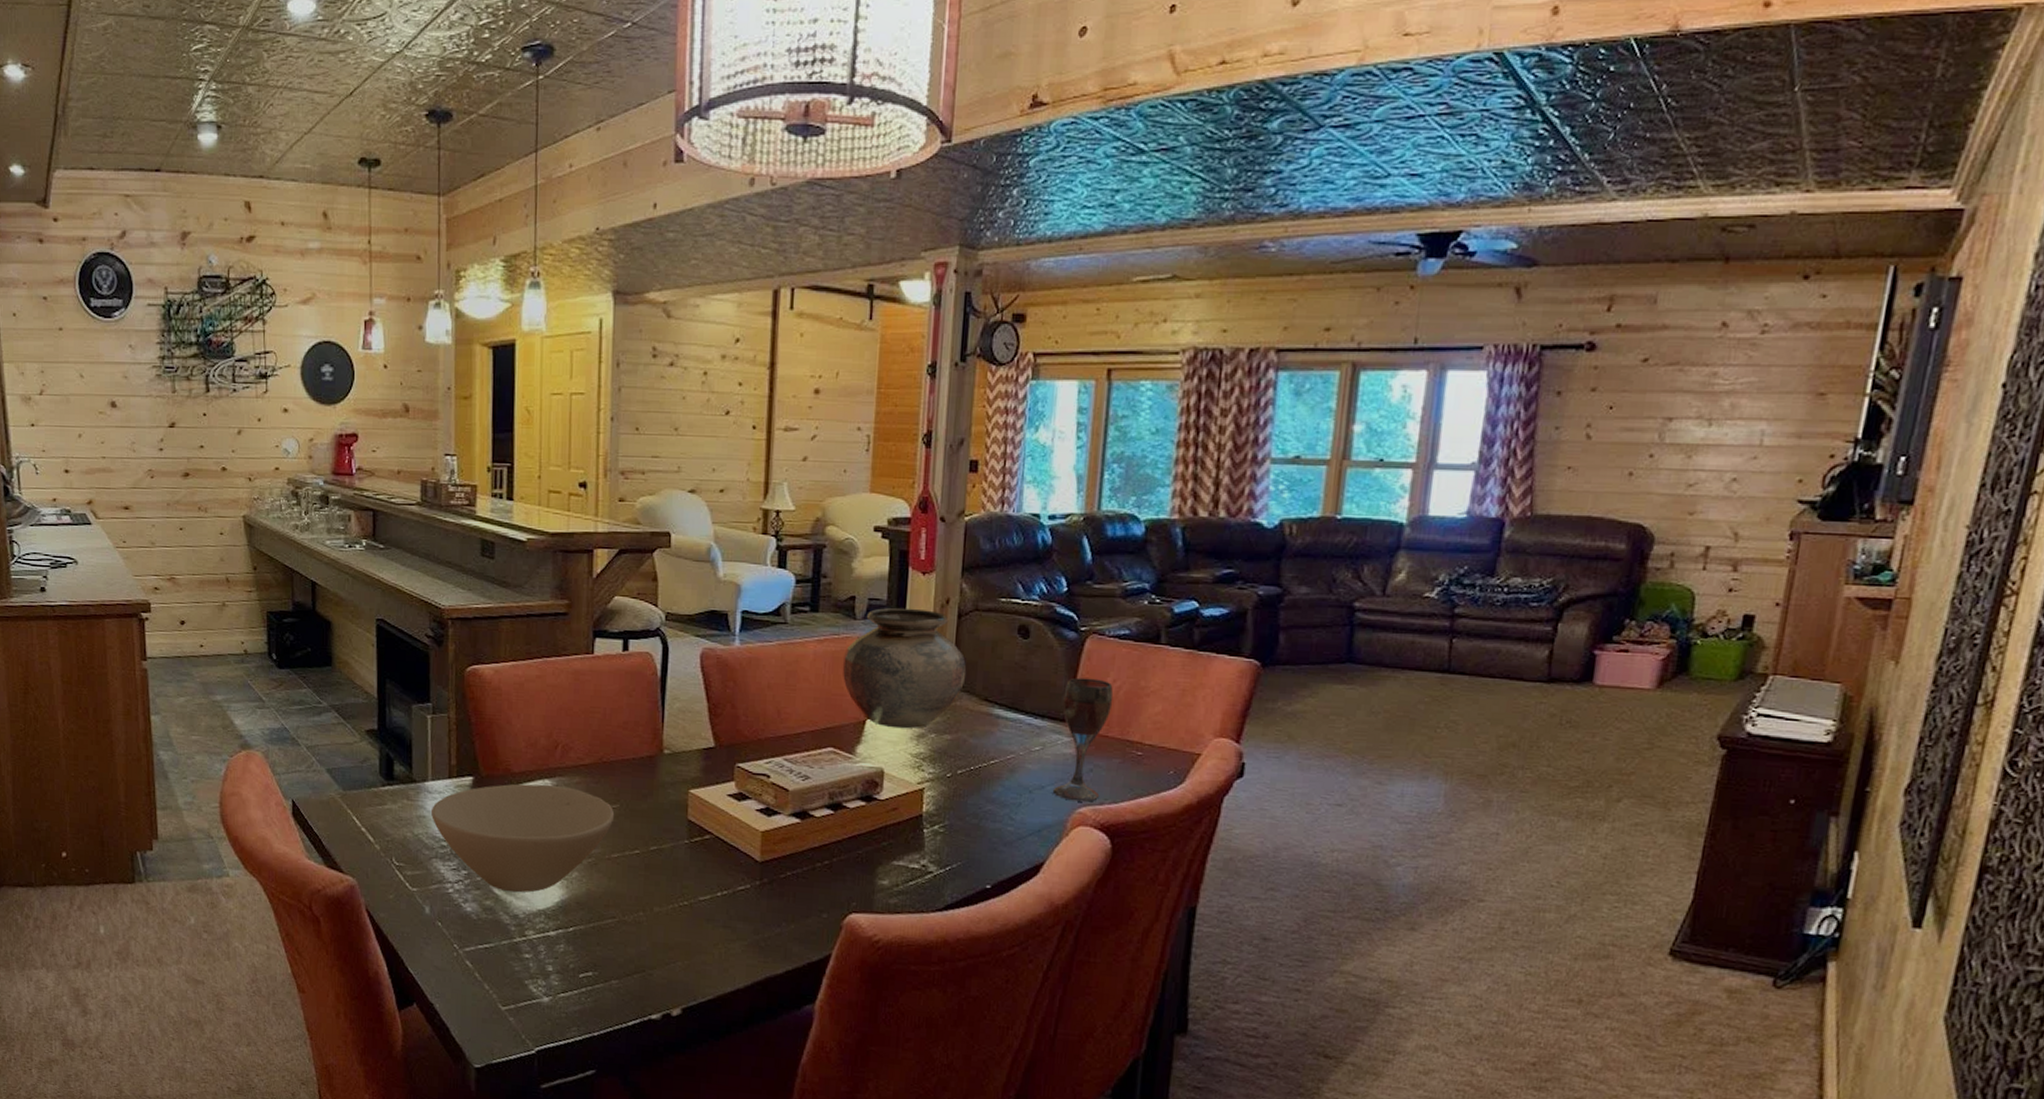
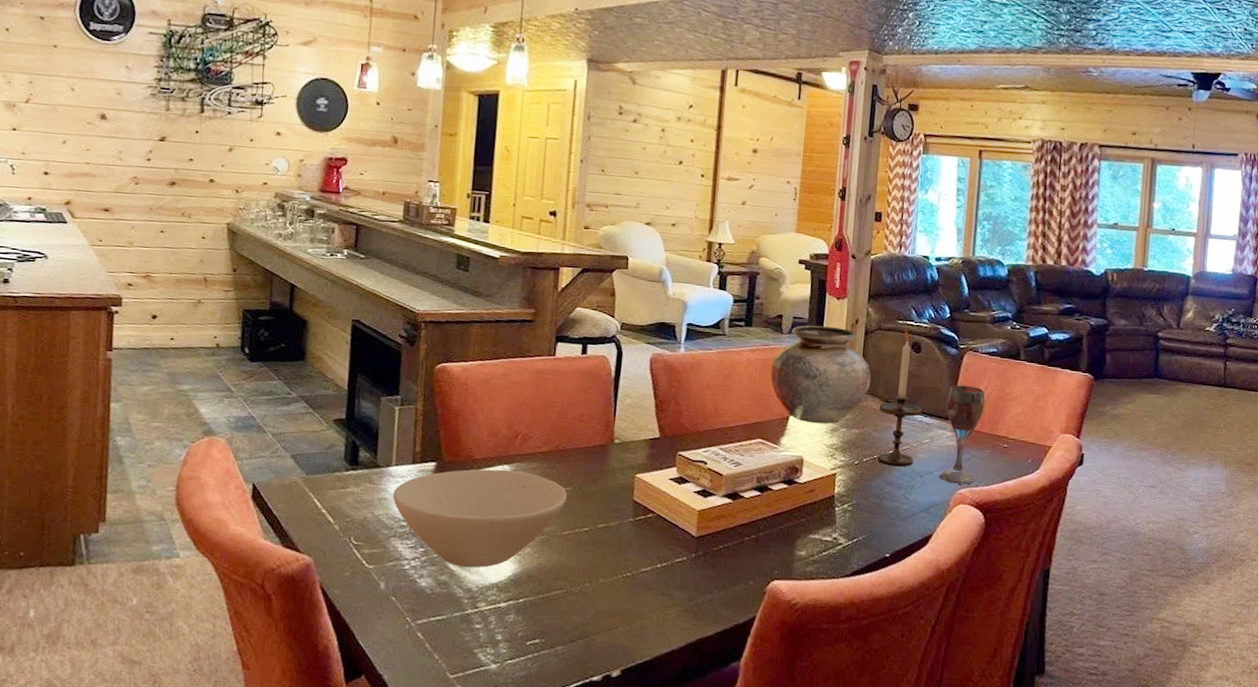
candlestick: none [976,610,1031,780] -> present [878,330,922,467]

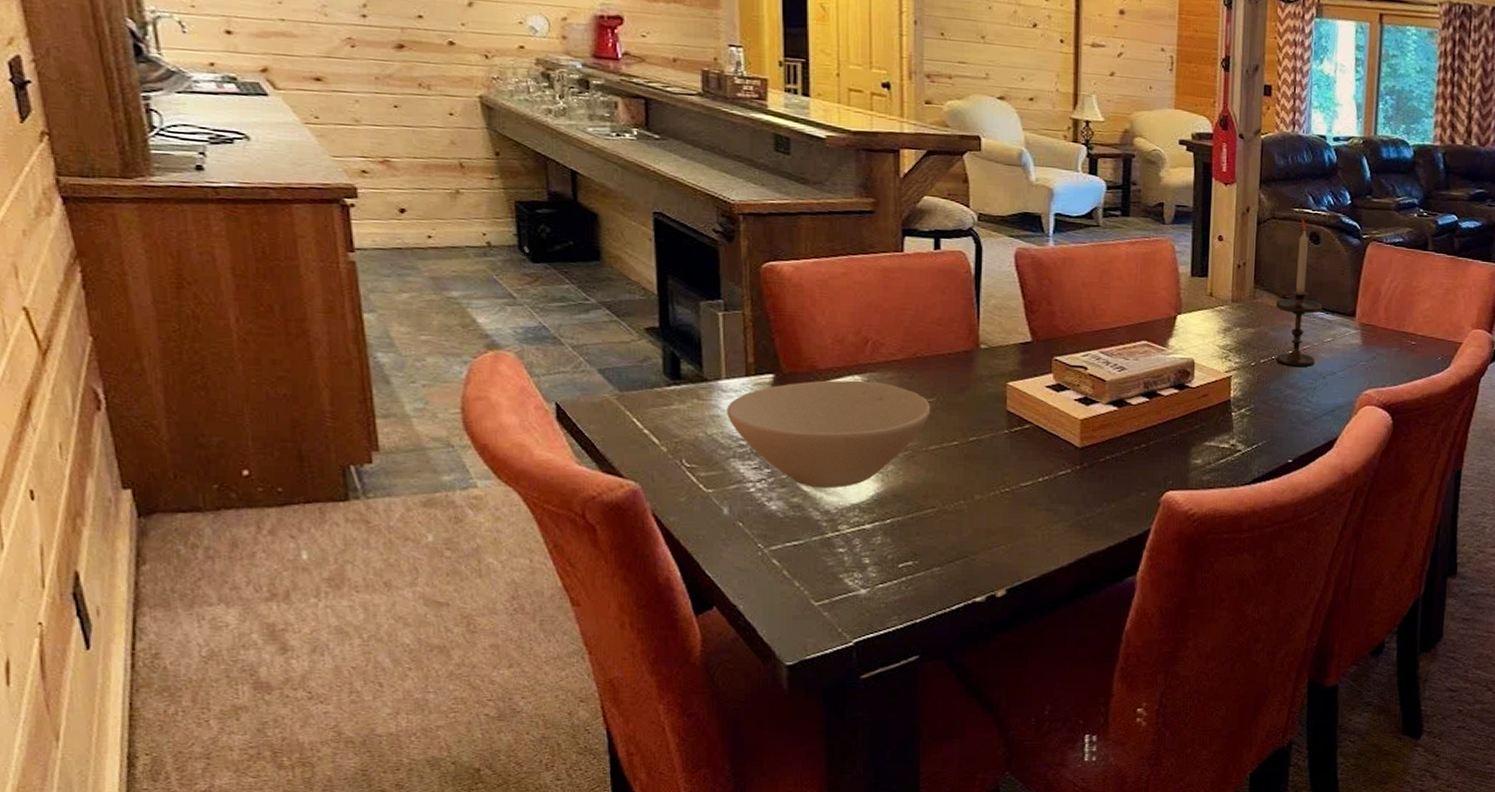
vase: present [770,325,871,424] -> none [1153,214,1266,323]
cup: present [939,385,986,485] -> none [1342,278,1391,385]

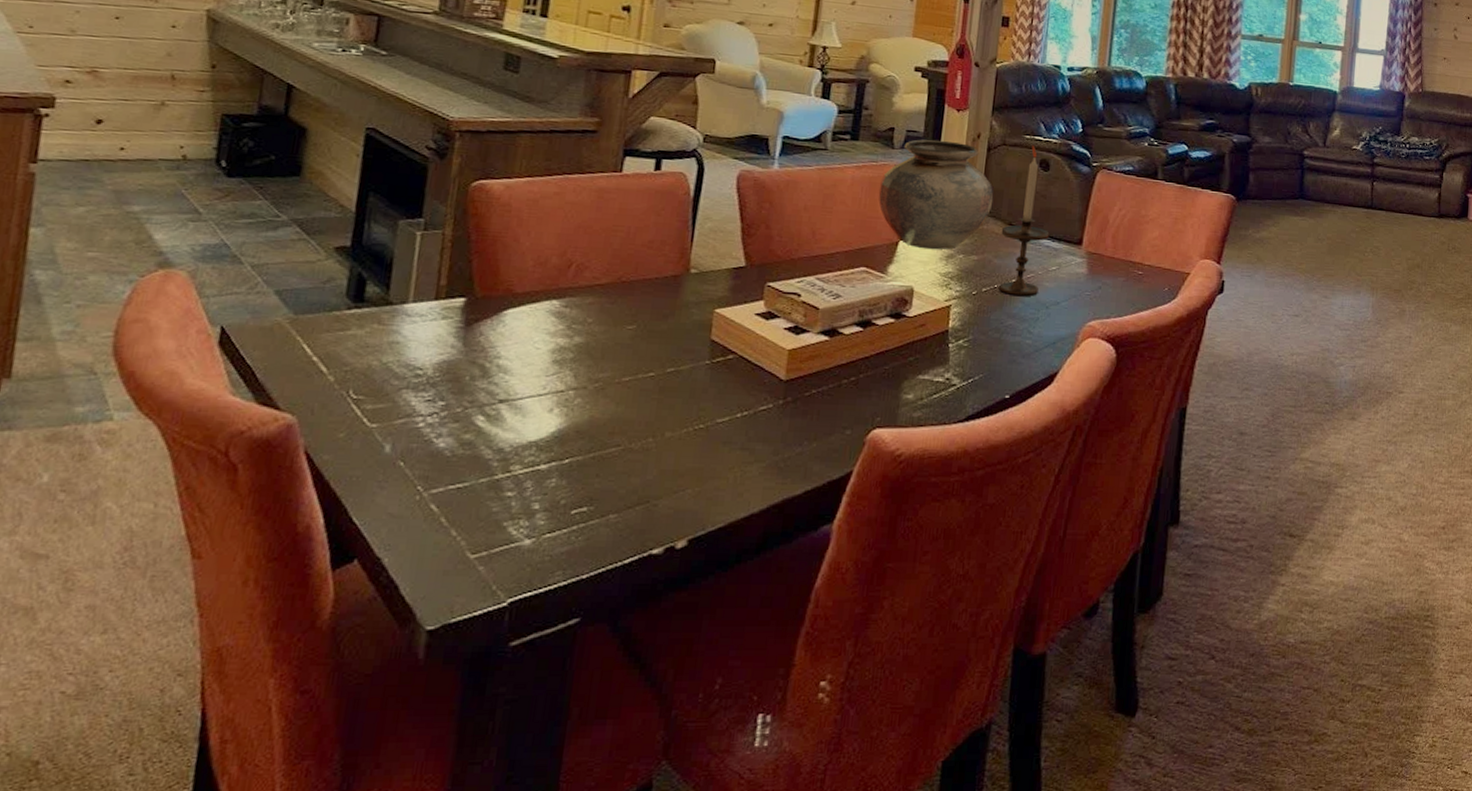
bowl: present [727,380,931,489] -> none [407,305,630,424]
vase: none [1153,214,1266,323] -> present [878,139,994,250]

